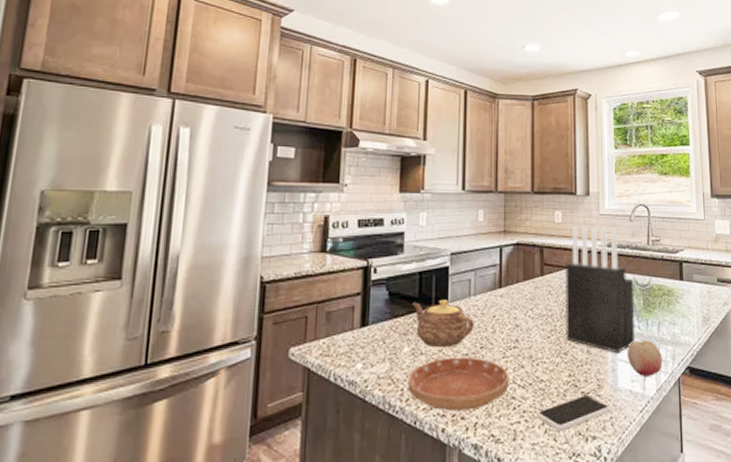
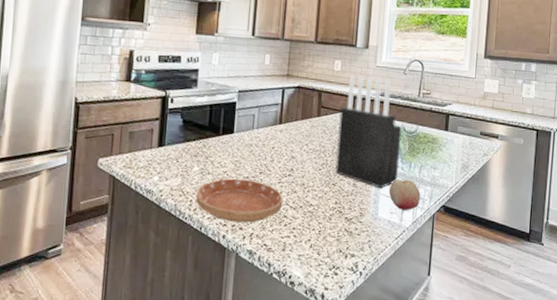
teapot: present [412,300,474,348] -> none [203,130,256,170]
smartphone: present [537,394,611,432] -> none [304,220,370,248]

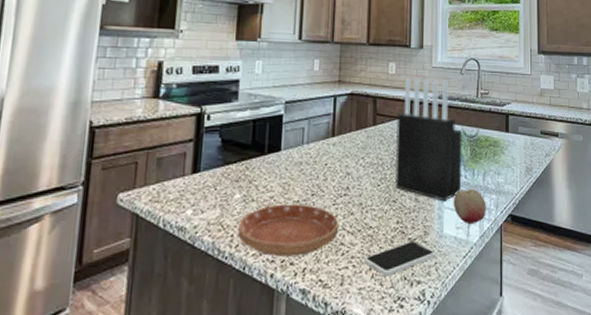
smartphone: none [304,220,370,248] -> present [364,241,436,276]

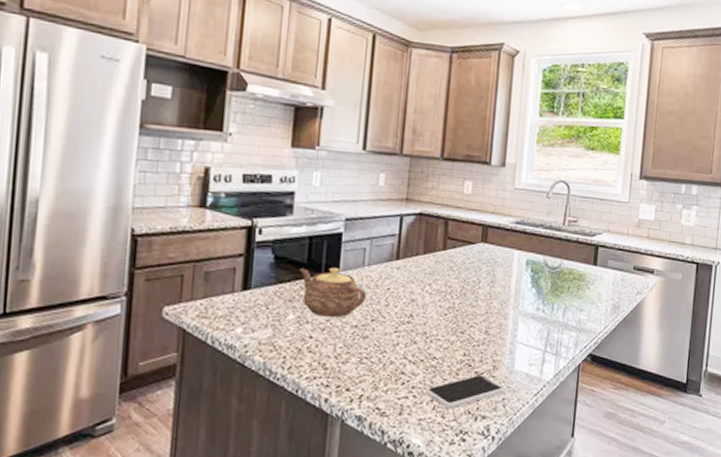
saucer: present [238,203,339,257] -> none [291,328,401,382]
teapot: none [245,148,306,195] -> present [300,268,367,318]
knife block: present [395,78,461,202] -> none [464,199,543,336]
fruit: present [453,188,486,224] -> none [527,324,564,361]

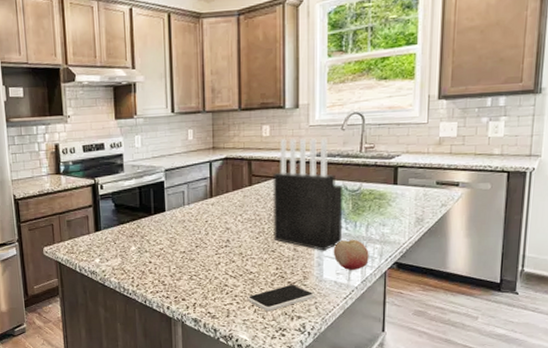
teapot: present [300,268,367,318] -> none [135,209,189,247]
knife block: none [464,199,543,336] -> present [273,138,342,251]
fruit: none [527,324,564,361] -> present [333,239,369,270]

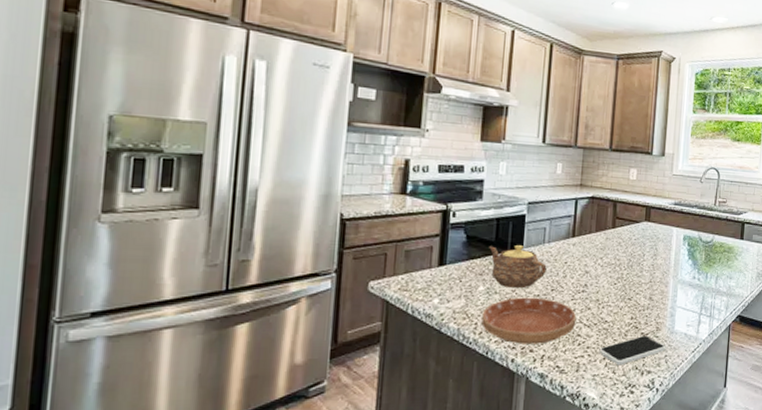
teapot: none [135,209,189,247] -> present [489,245,547,289]
saucer: none [137,253,222,294] -> present [481,297,577,344]
knife block: present [273,138,342,251] -> none [631,184,697,301]
fruit: present [333,239,369,270] -> none [685,290,717,322]

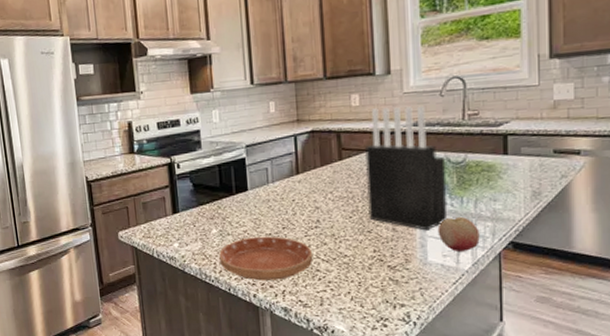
teapot: present [489,245,547,289] -> none [215,188,275,229]
smartphone: present [599,335,666,366] -> none [342,268,420,299]
knife block: none [631,184,697,301] -> present [365,105,446,231]
fruit: none [685,290,717,322] -> present [437,216,480,251]

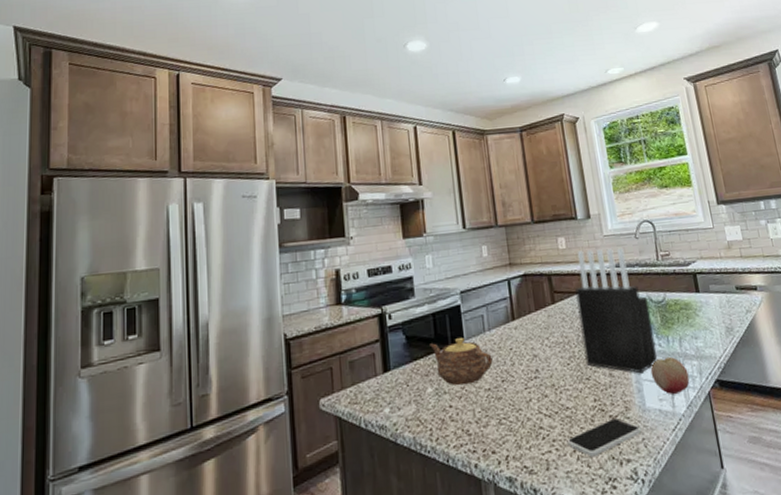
teapot: none [215,188,275,229] -> present [430,338,493,386]
saucer: present [219,236,313,281] -> none [435,391,536,447]
smartphone: none [342,268,420,299] -> present [567,418,642,457]

